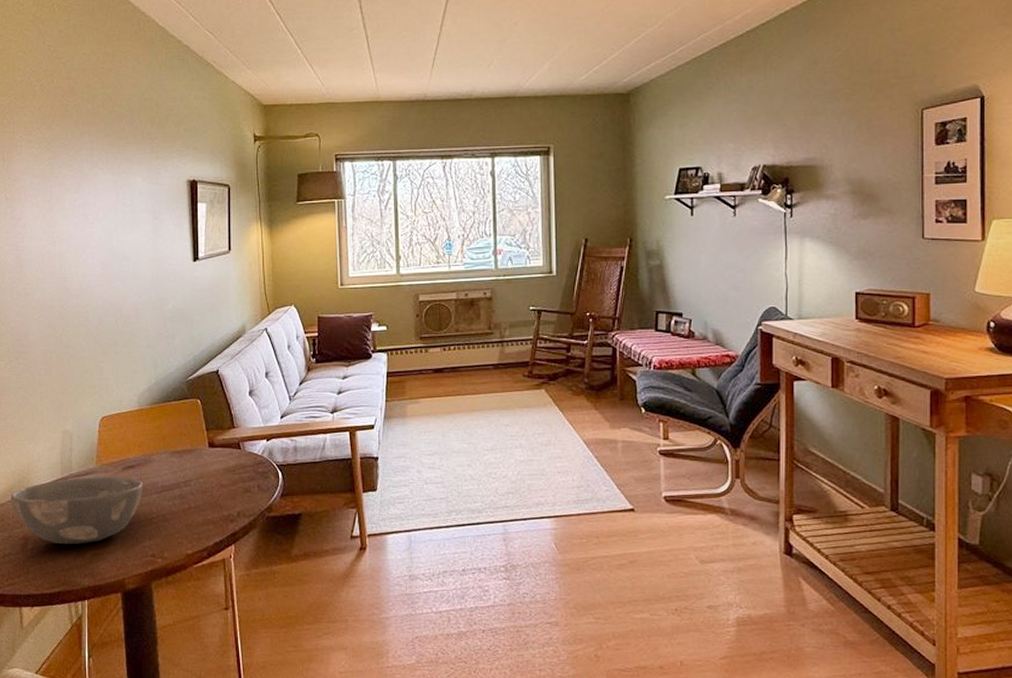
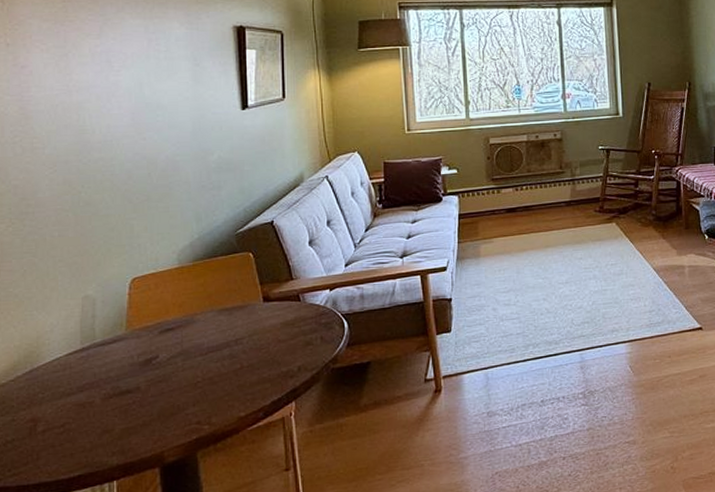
bowl: present [10,476,144,545] -> none [14,341,186,423]

